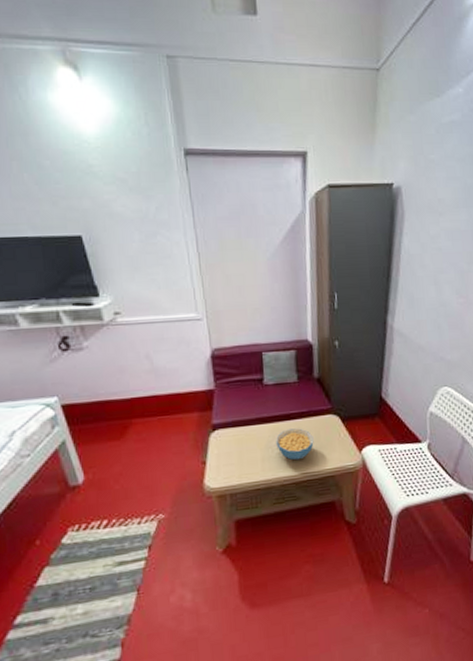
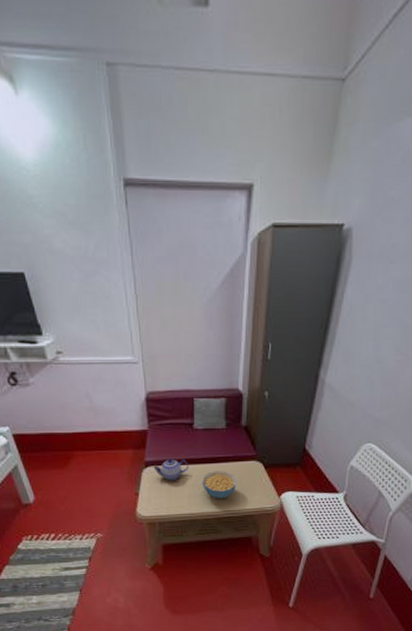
teapot: none [221,419,261,445] -> present [153,459,189,481]

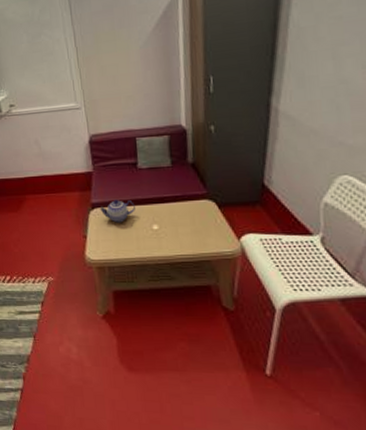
cereal bowl: present [202,471,237,499] -> none [150,211,189,242]

